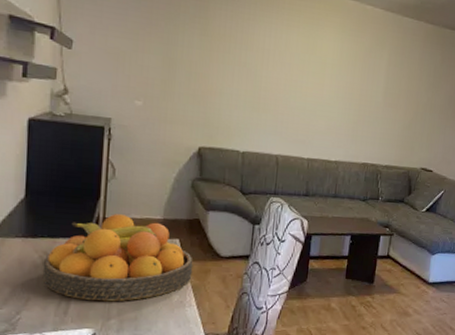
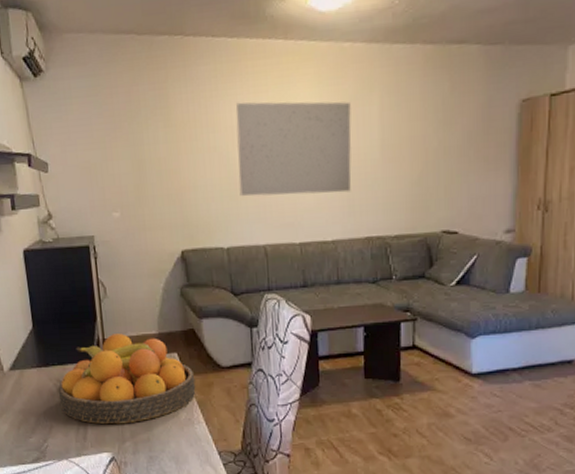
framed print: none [261,30,366,124] -> present [235,101,352,197]

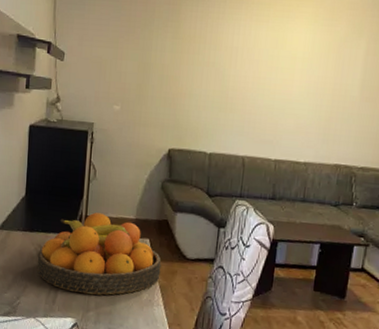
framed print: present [235,101,352,197] -> none [229,27,340,122]

